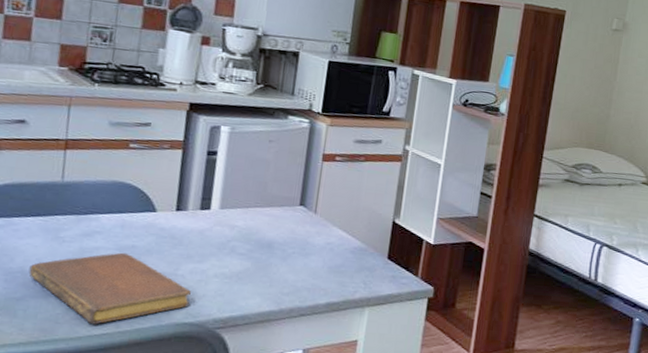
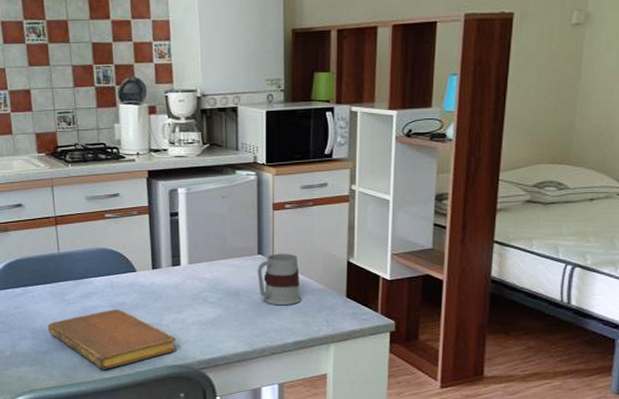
mug: none [295,206,342,263] -> present [257,253,302,306]

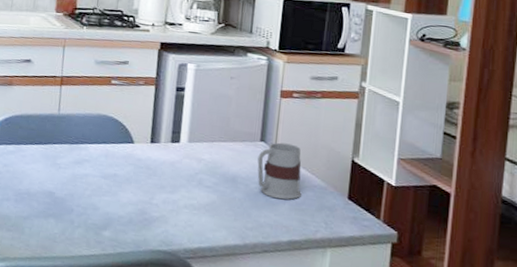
notebook: present [48,309,176,370] -> none [33,180,164,246]

